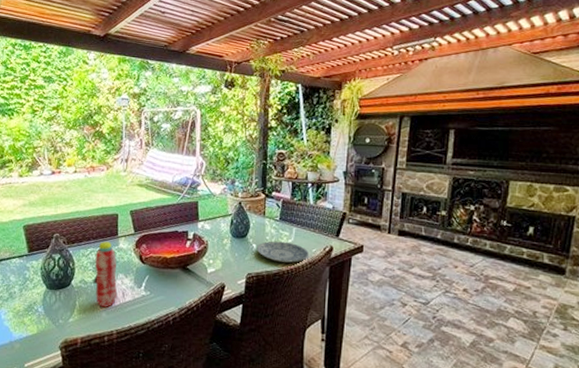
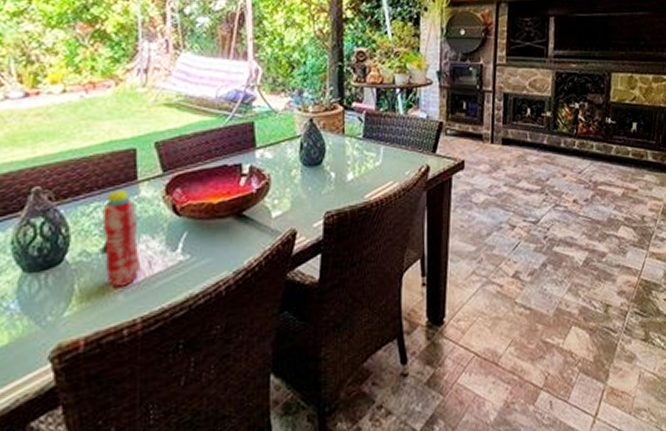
plate: present [256,241,309,263] -> none [335,165,401,192]

